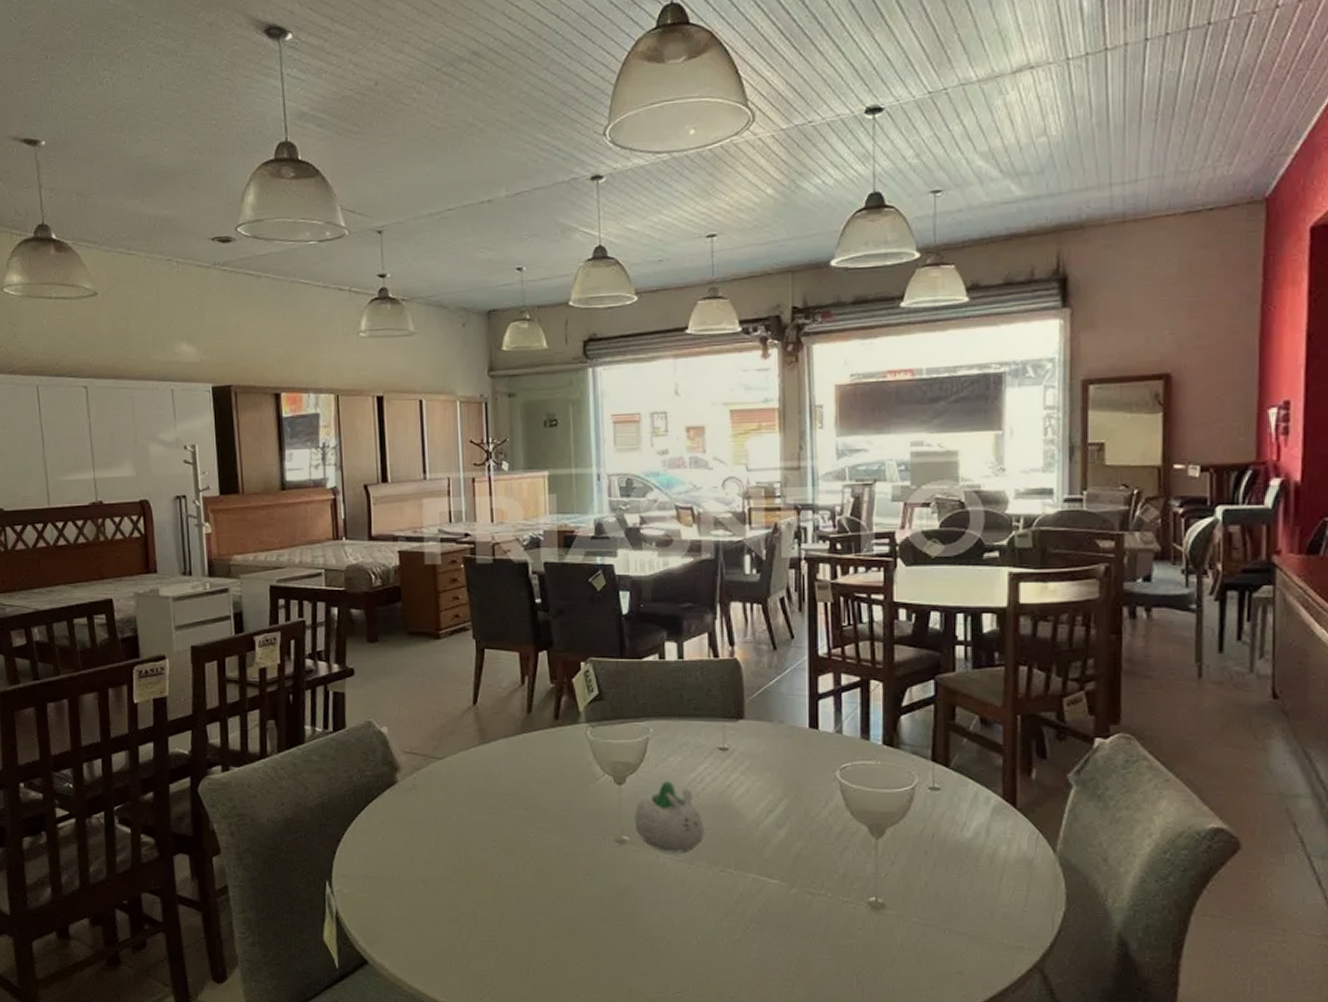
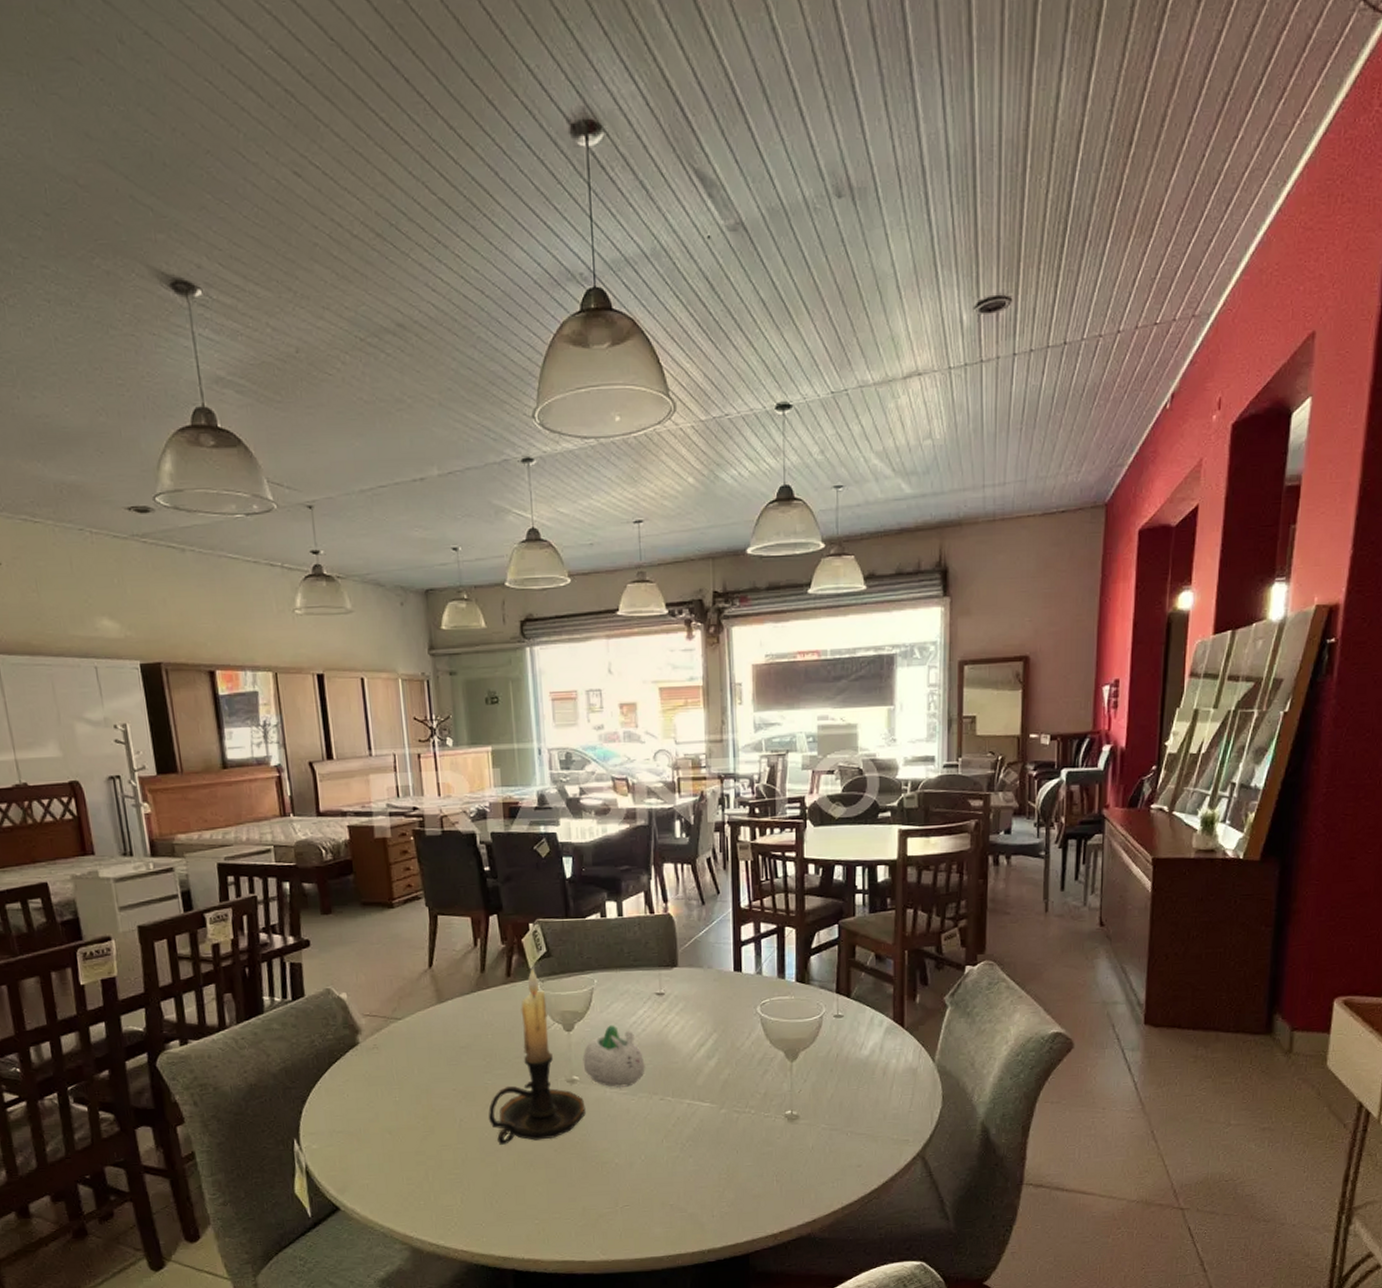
candle holder: none [528,712,636,908] -> present [488,968,586,1145]

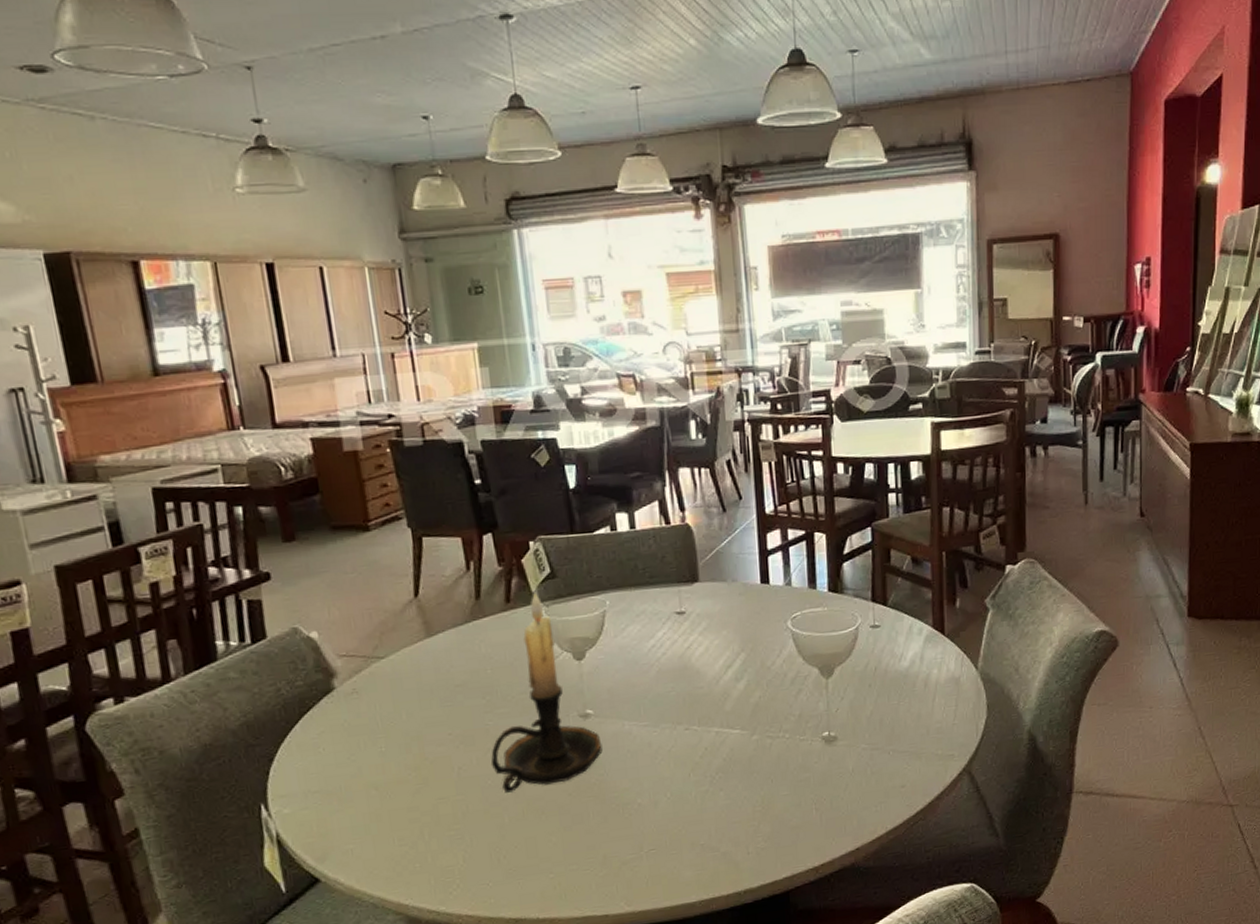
succulent planter: present [582,1025,645,1088] -> none [596,650,667,720]

